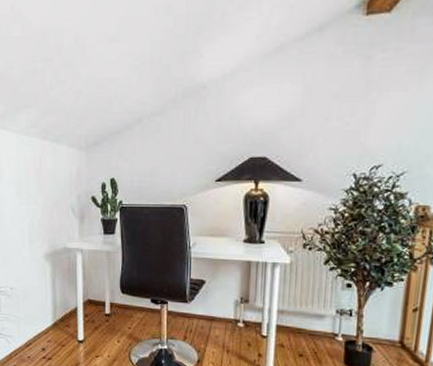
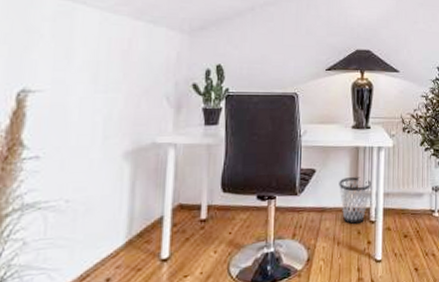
wastebasket: none [229,291,264,336] -> present [339,177,372,224]

